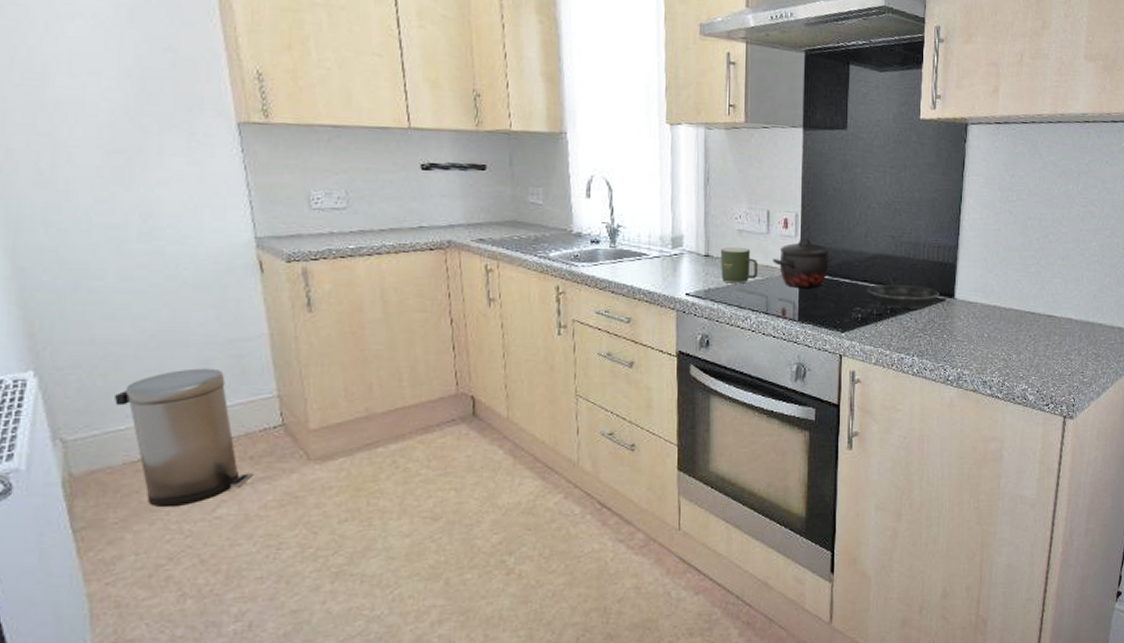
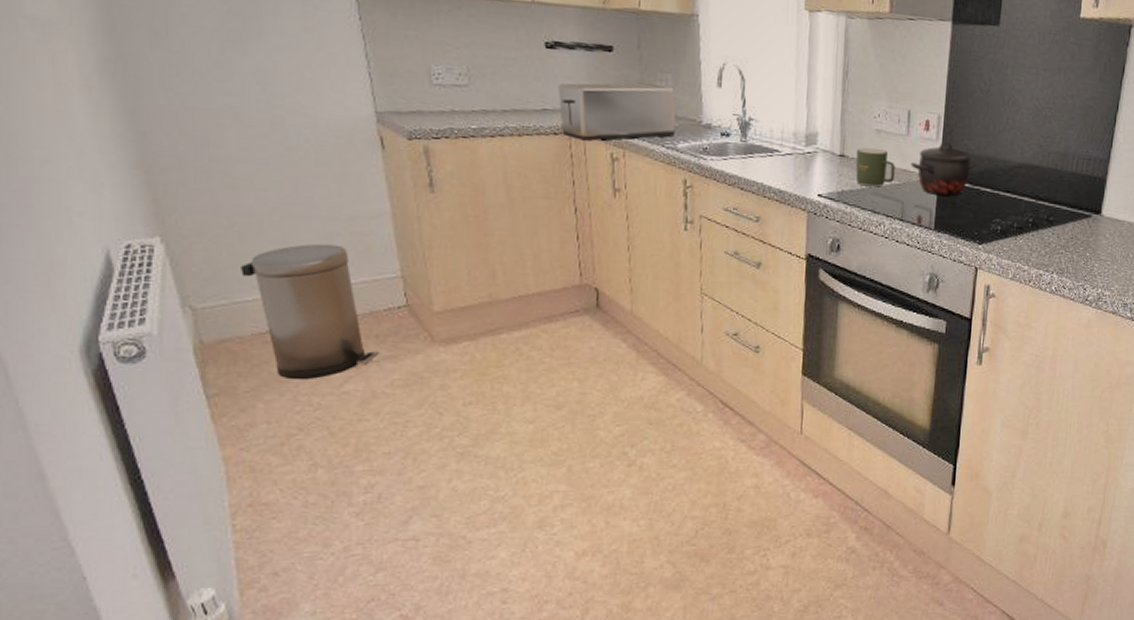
toaster: none [433,198,548,256] -> present [557,83,676,142]
frying pan: present [867,273,940,309] -> none [1009,184,1086,224]

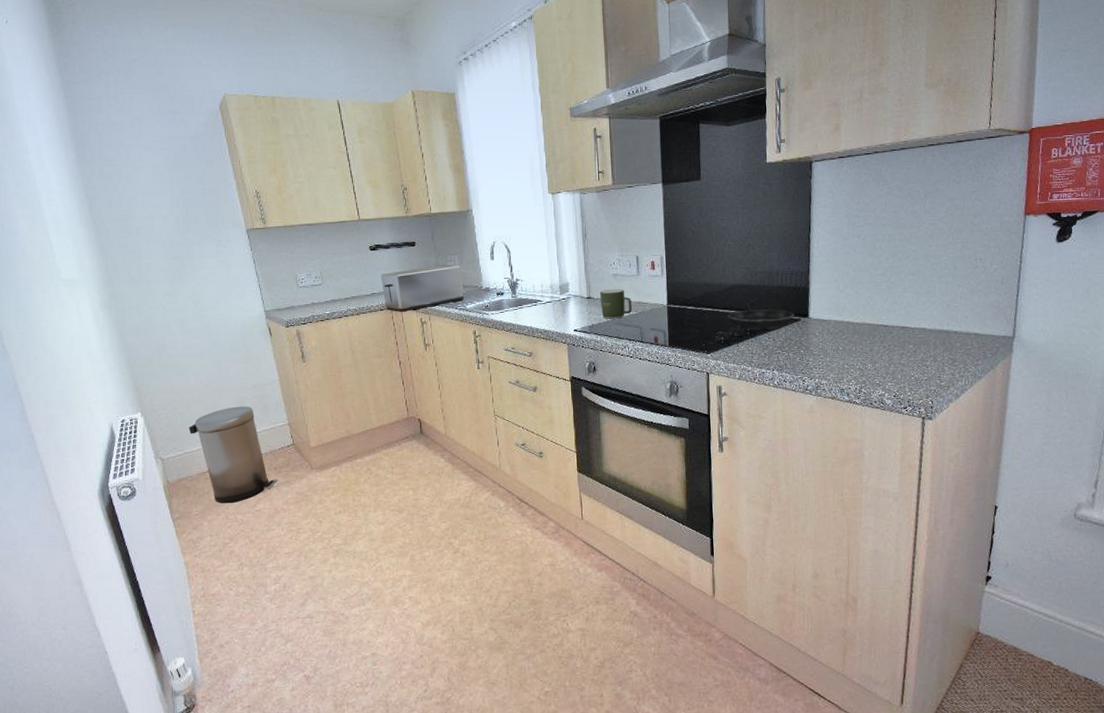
cooking pot: present [911,141,977,196] -> none [644,275,697,319]
frying pan: none [1009,184,1086,224] -> present [727,300,795,331]

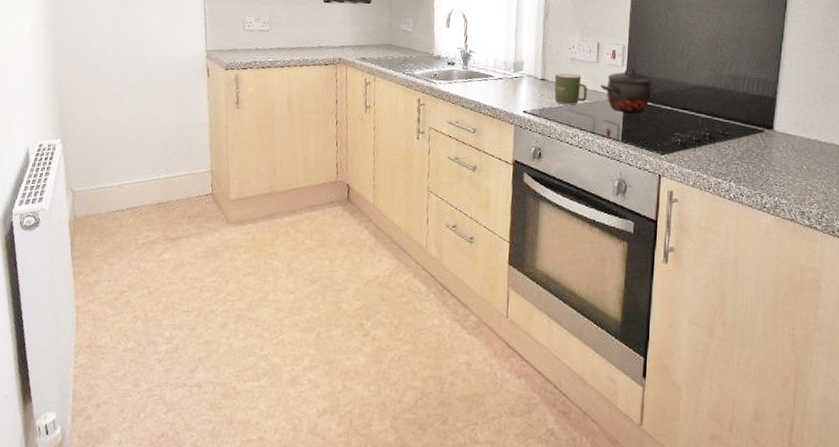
pedal bin: present [189,406,278,503] -> none [106,145,190,248]
toaster: present [380,264,464,313] -> none [330,26,415,71]
cooking pot: none [644,275,697,319] -> present [600,67,657,113]
frying pan: present [727,300,795,331] -> none [687,103,759,138]

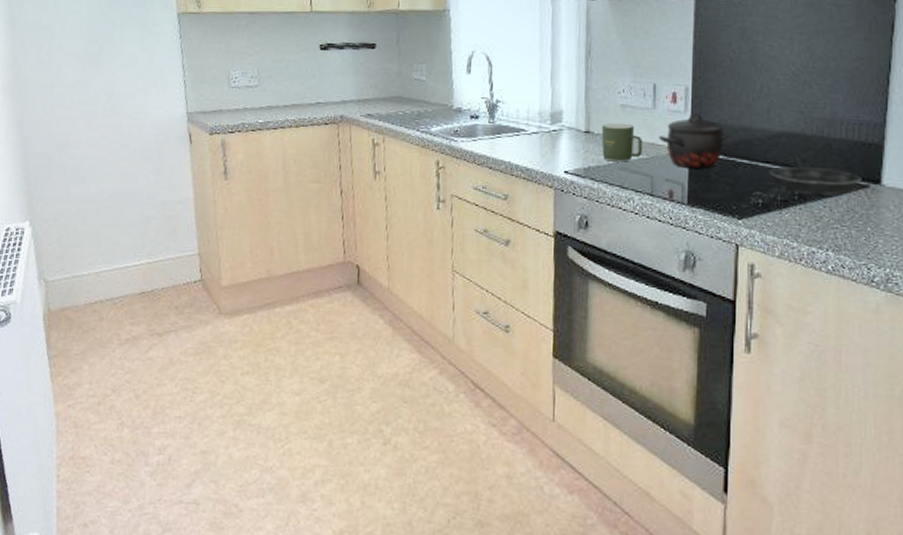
frying pan: none [687,103,759,138] -> present [769,154,862,196]

